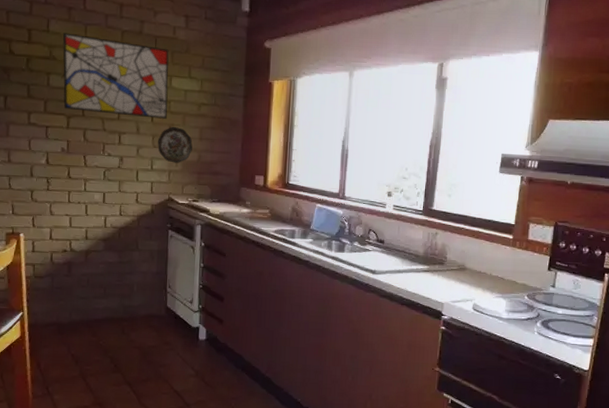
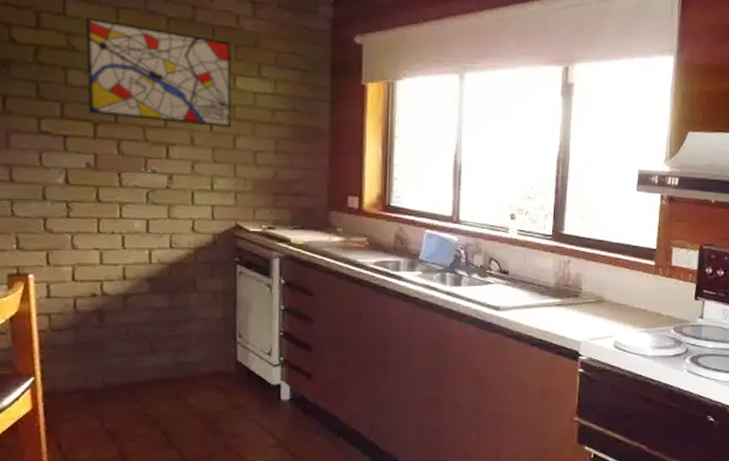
decorative plate: present [158,126,193,163] -> none [219,136,266,182]

